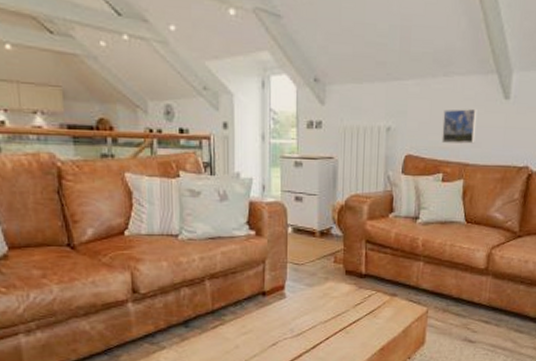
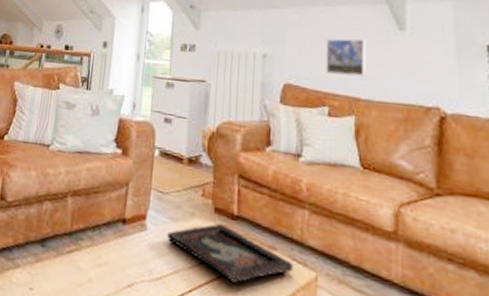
decorative tray: none [305,282,411,327] -> present [167,223,294,285]

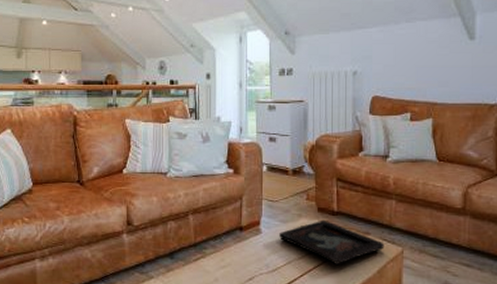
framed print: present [325,38,367,77] -> none [408,51,442,83]

